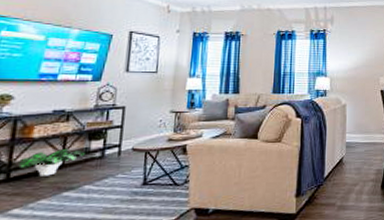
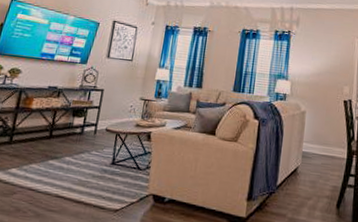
potted plant: present [18,148,87,176] -> none [19,121,70,144]

